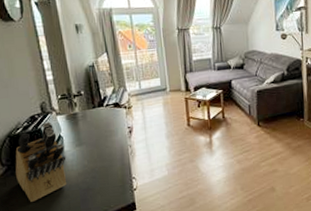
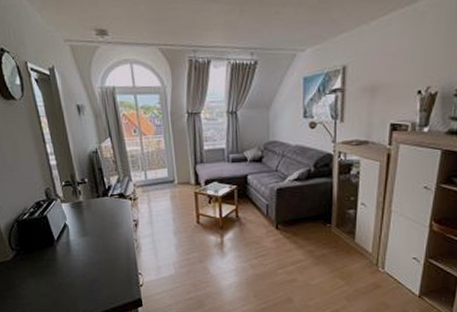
knife block: present [15,122,67,202] -> none [23,209,74,288]

